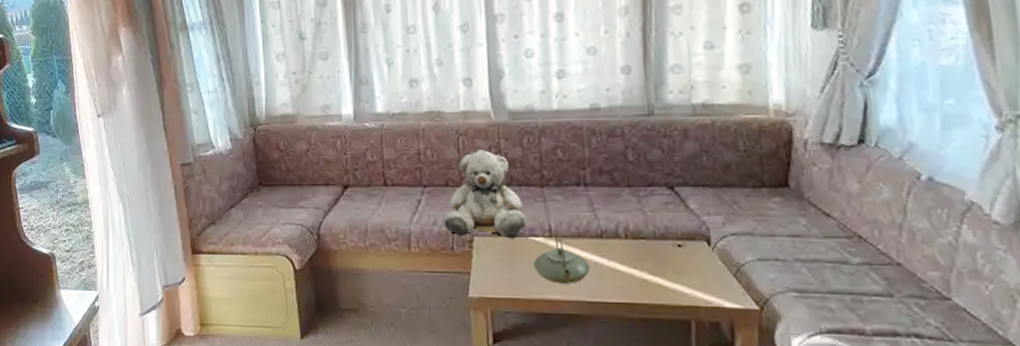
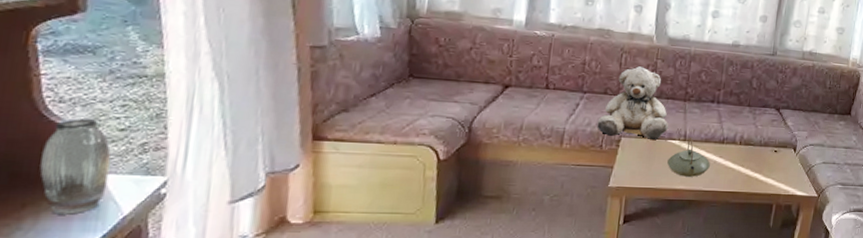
vase: none [25,243,64,325] -> present [40,118,111,215]

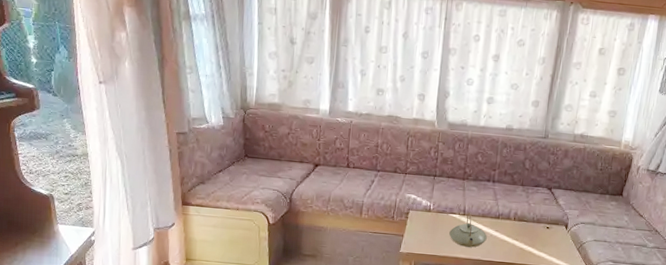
vase: present [40,118,111,215] -> none [23,185,62,252]
teddy bear: present [597,66,669,140] -> none [389,148,450,213]

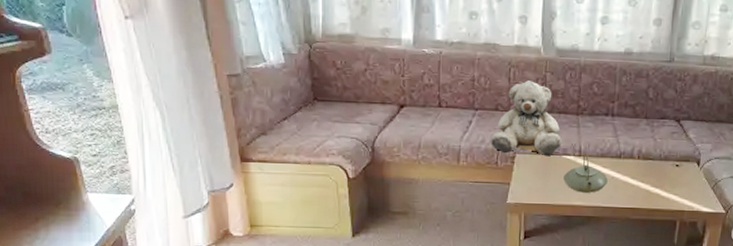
teddy bear: none [389,148,450,213] -> present [491,80,563,155]

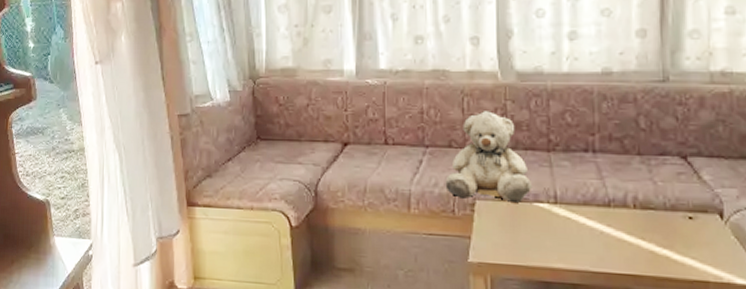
teapot: present [564,153,608,193] -> none [537,200,595,252]

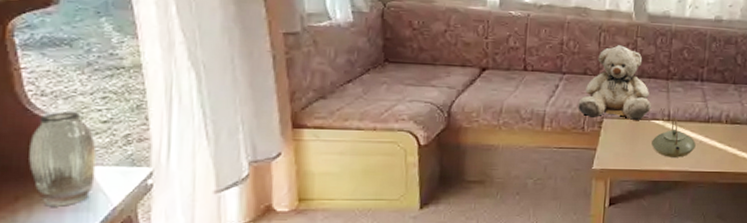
vase: none [19,189,58,271] -> present [29,112,97,207]
teapot: none [537,200,595,252] -> present [652,117,696,157]

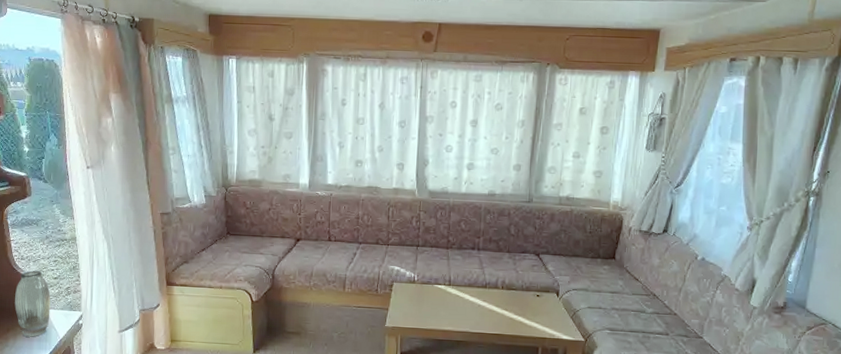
teddy bear: present [578,45,652,120] -> none [372,218,435,284]
teapot: present [652,117,696,157] -> none [435,283,475,319]

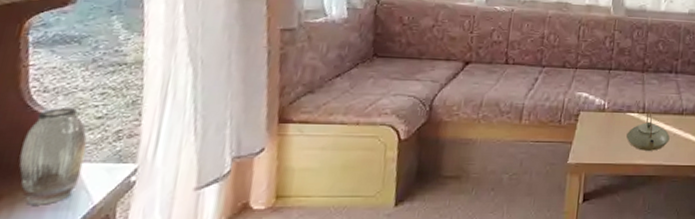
teapot: none [435,283,475,319] -> present [626,110,670,151]

